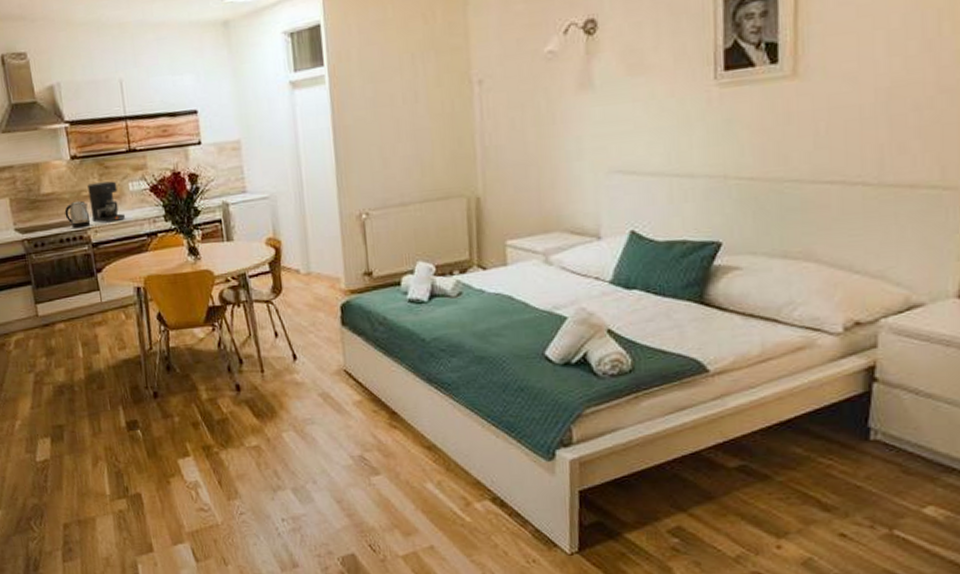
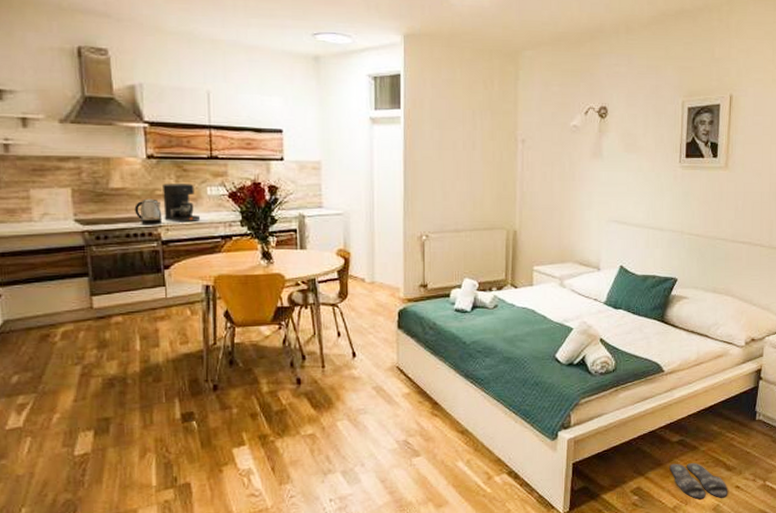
slippers: none [726,497,826,549] -> present [669,462,727,500]

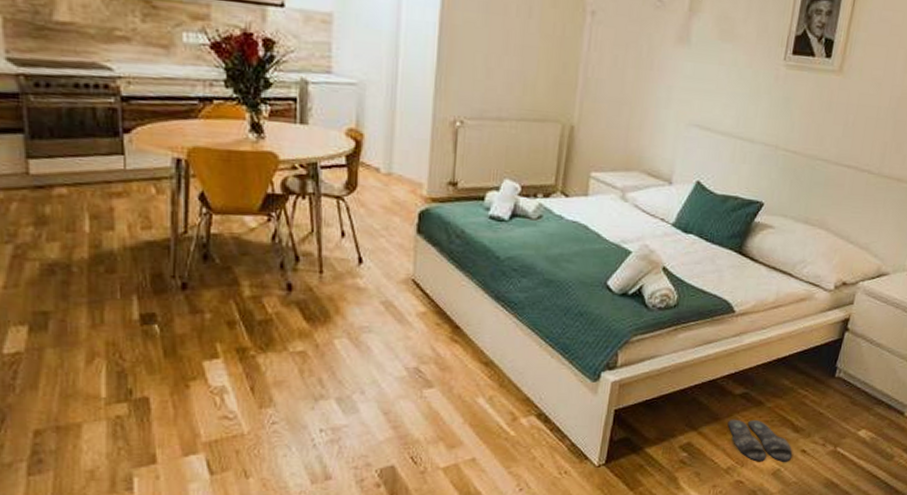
kettle: present [134,198,163,225] -> none [86,39,123,76]
coffee maker: present [163,184,201,223] -> none [124,22,173,76]

